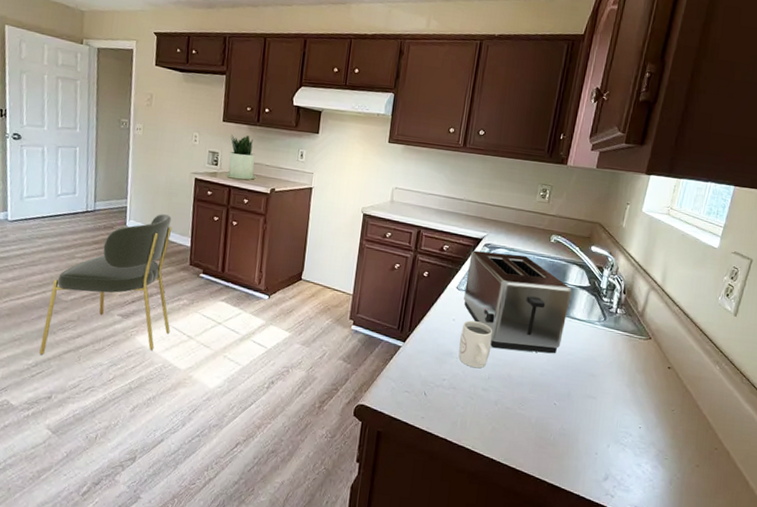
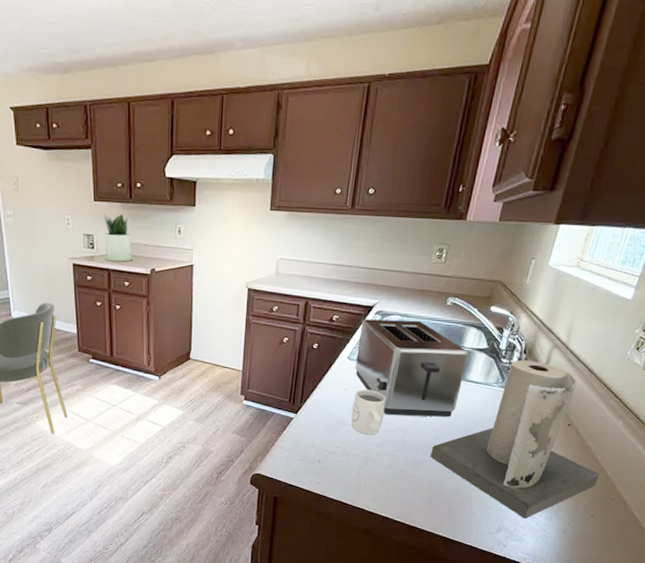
paper towel roll: none [536,299,701,467] -> present [430,360,599,519]

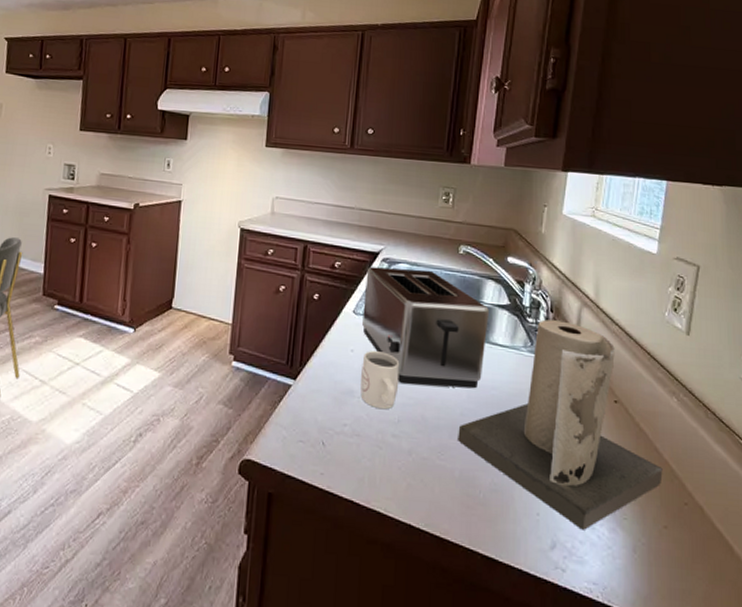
planter: present [103,214,134,262] -> none [83,145,117,196]

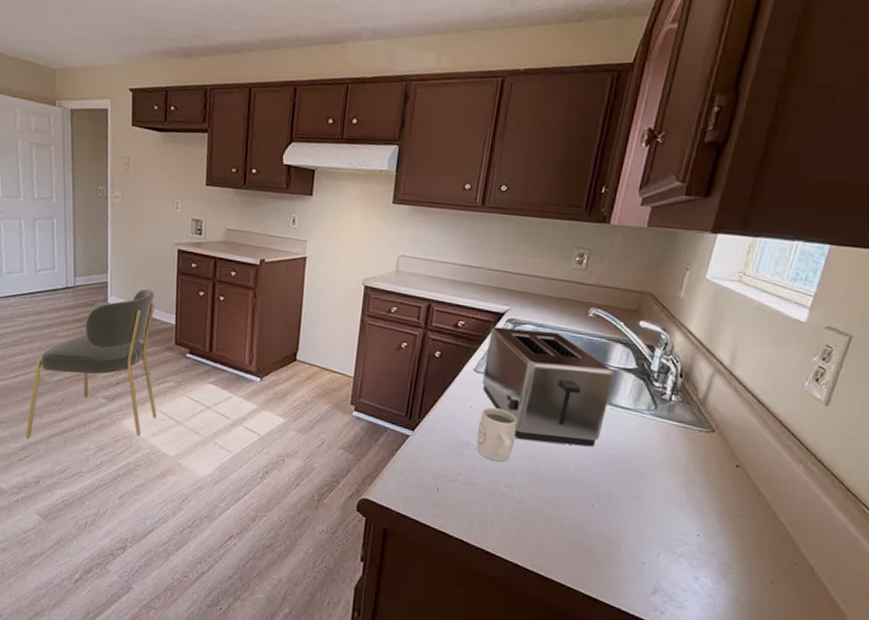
paper towel roll: present [458,319,663,530] -> none [570,384,777,580]

